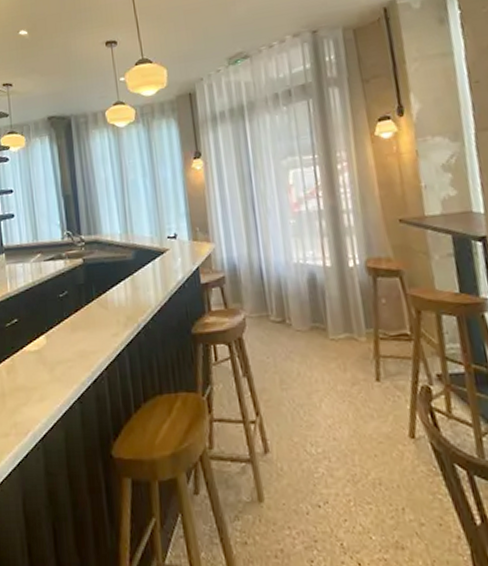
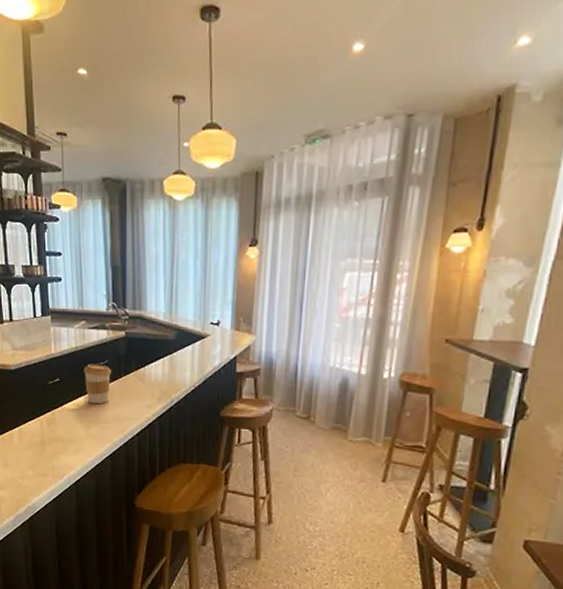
coffee cup: none [42,296,73,342] -> present [84,363,112,404]

